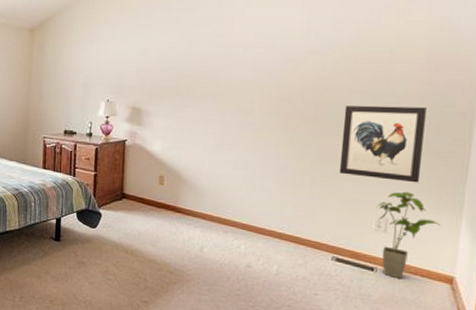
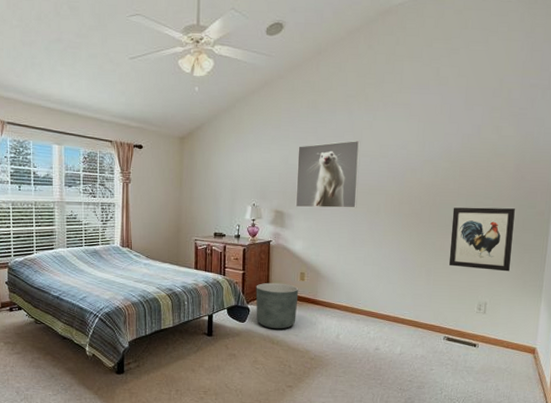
planter: none [108,185,157,238] -> present [255,282,299,329]
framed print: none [154,29,231,106] -> present [295,140,360,208]
house plant: present [376,191,441,279] -> none [478,279,526,352]

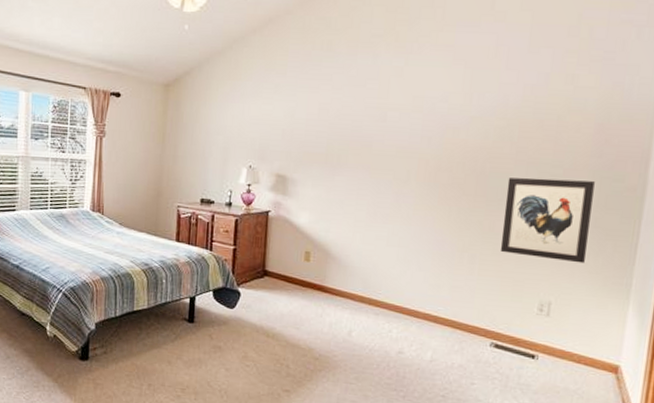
planter: present [255,282,299,329] -> none [248,261,302,320]
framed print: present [295,140,360,208] -> none [301,90,387,175]

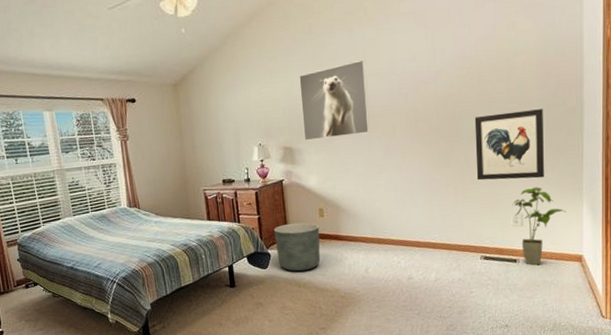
planter: none [248,261,302,320] -> present [274,222,321,272]
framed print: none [301,90,387,175] -> present [299,59,370,141]
house plant: none [539,272,606,368] -> present [512,187,566,266]

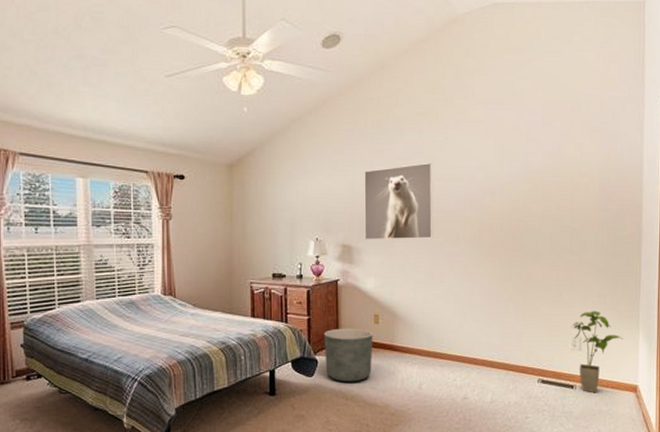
wall art: present [474,109,544,181] -> none [537,232,604,302]

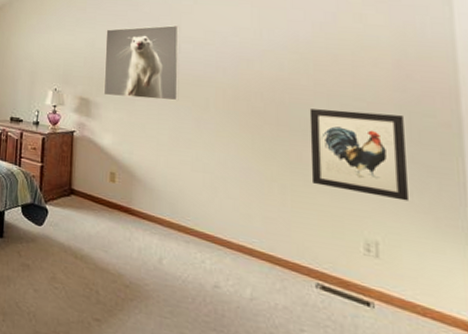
planter: present [324,328,373,382] -> none [55,180,108,241]
wall art: none [537,232,604,302] -> present [309,108,408,201]
house plant: present [571,311,623,393] -> none [362,210,445,320]

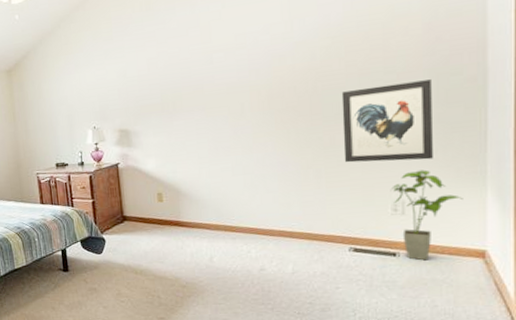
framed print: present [103,25,180,101] -> none [136,34,215,123]
house plant: none [362,210,445,320] -> present [390,170,463,261]

